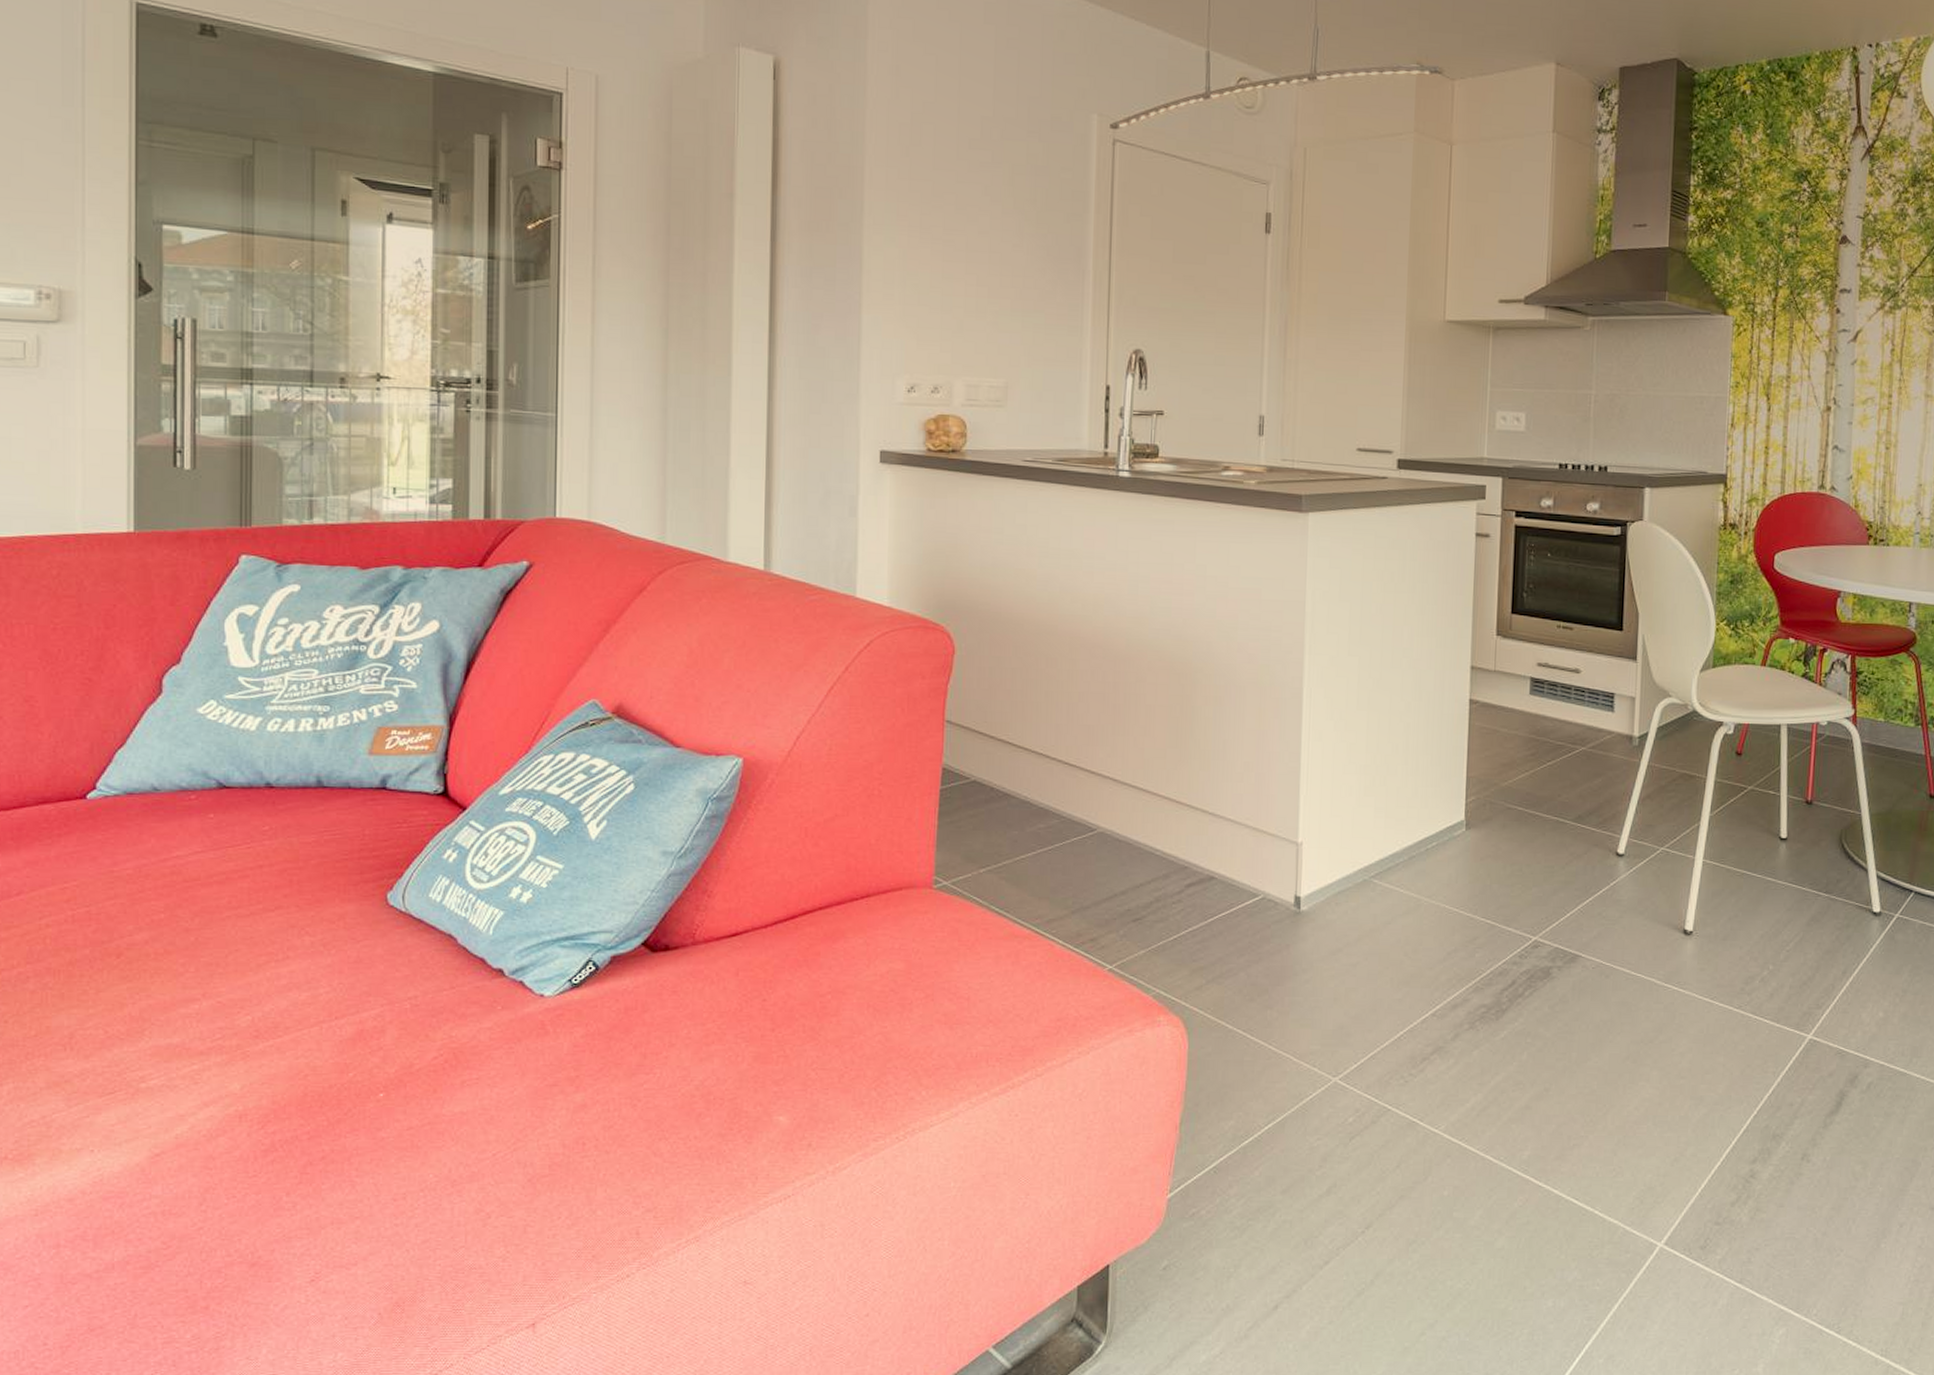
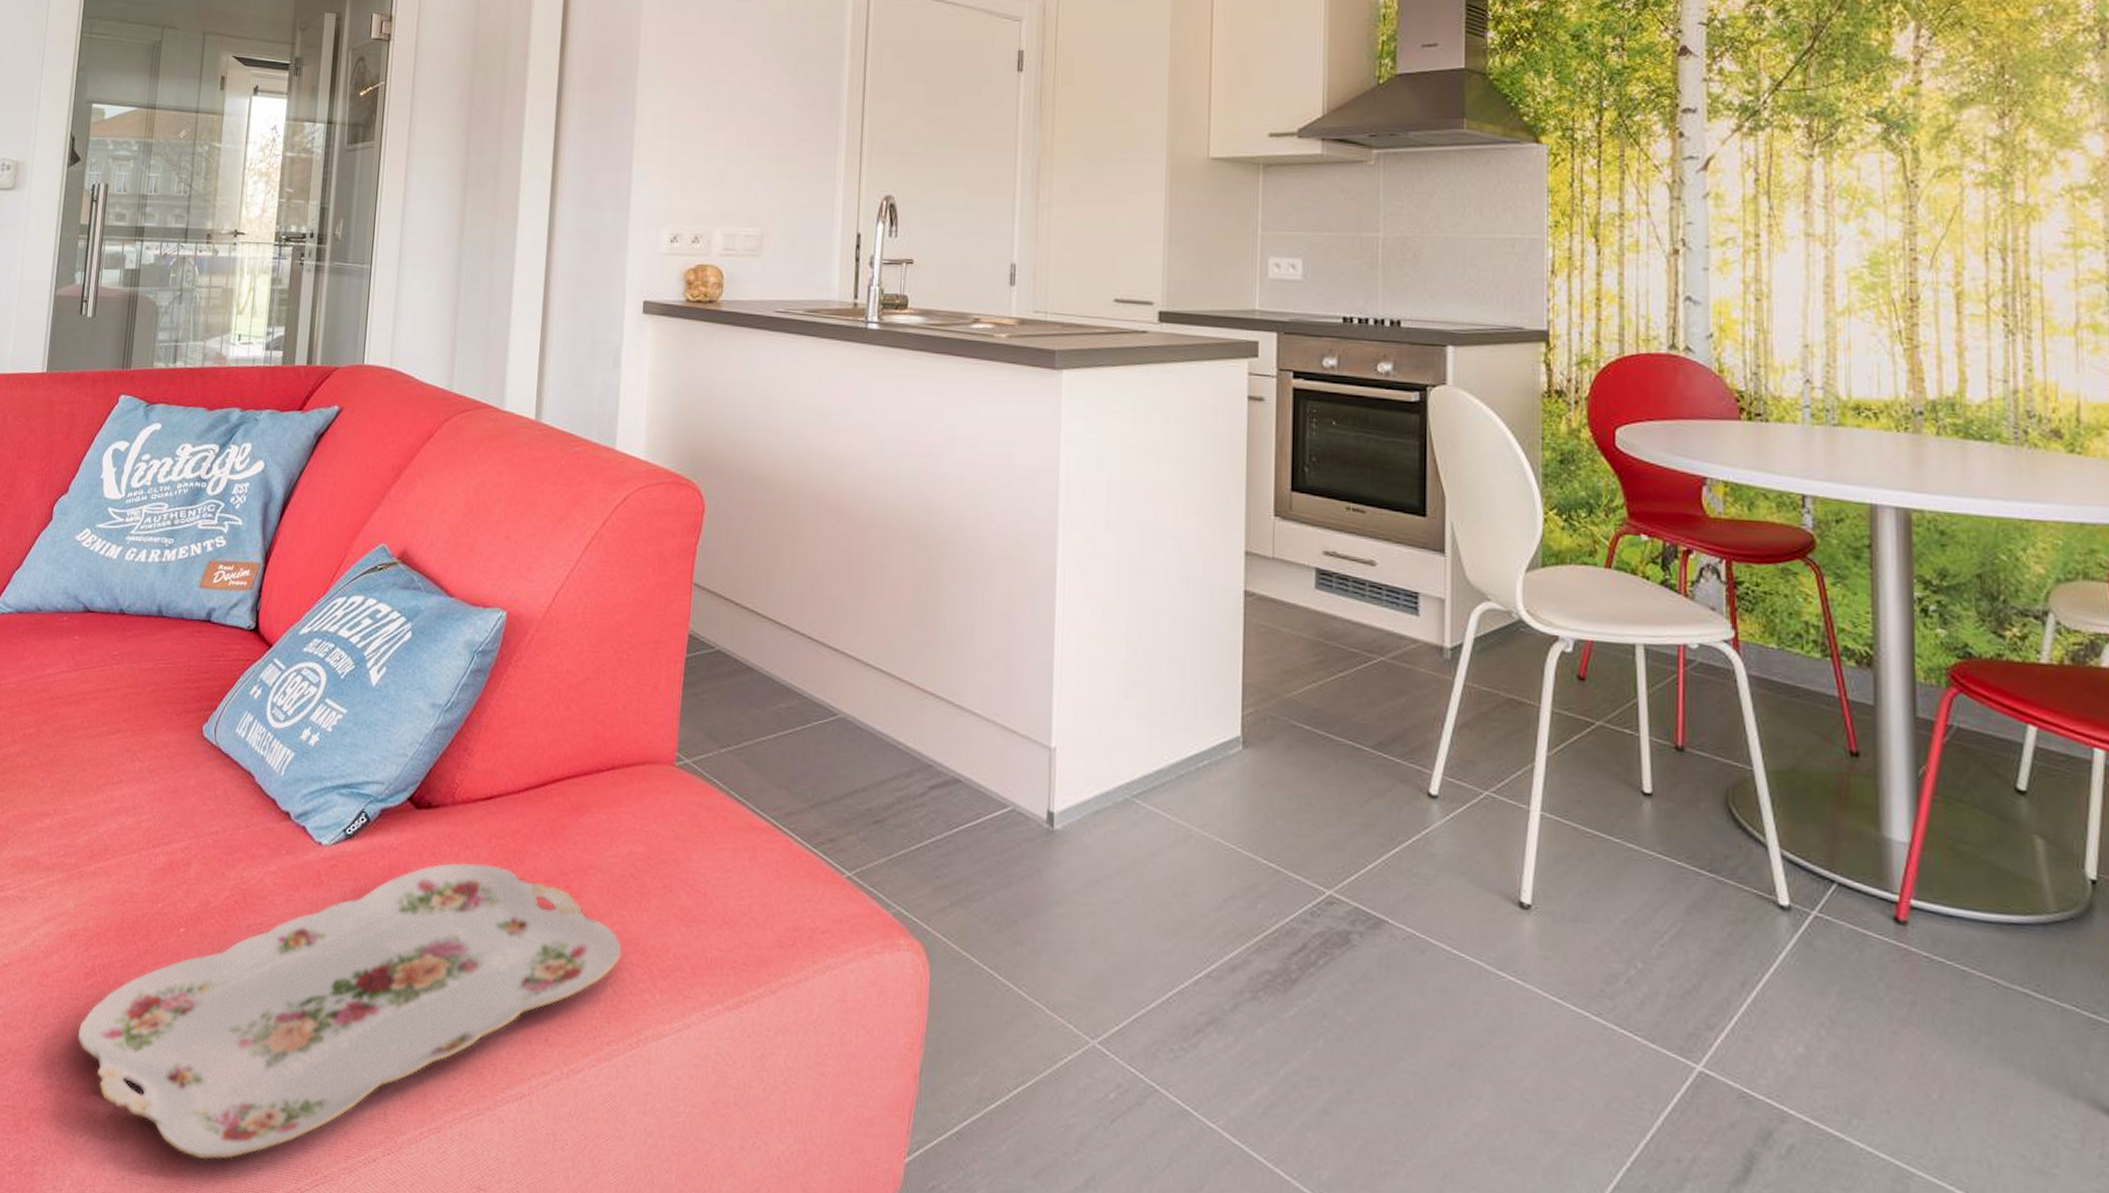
serving tray: none [260,995,885,1305] -> present [77,862,622,1160]

